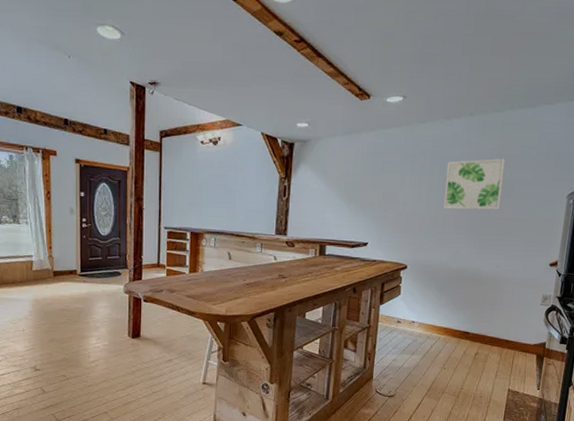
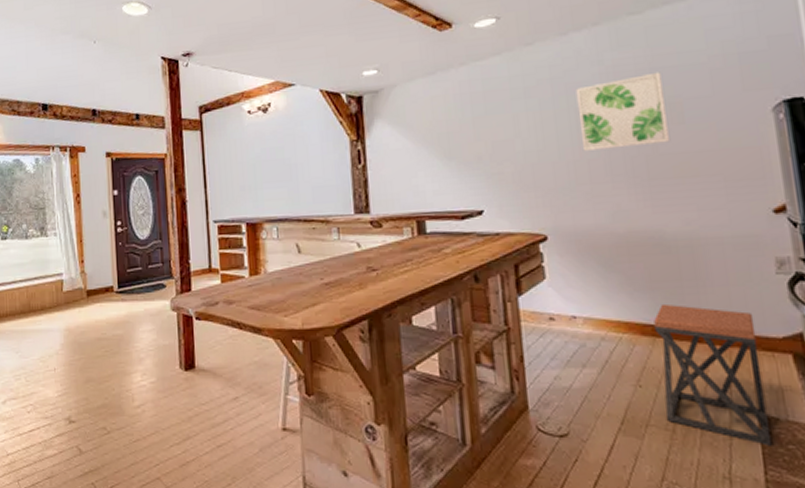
stool: none [455,318,521,408] -> present [654,303,771,446]

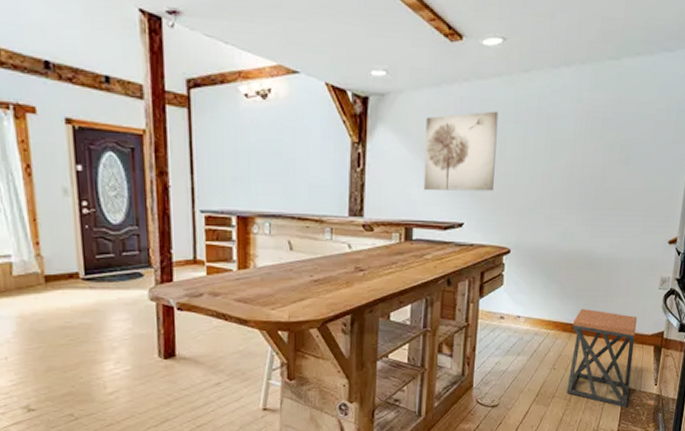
wall art: none [424,89,513,179] -> present [423,111,498,191]
wall art: present [575,71,671,151] -> none [551,116,621,180]

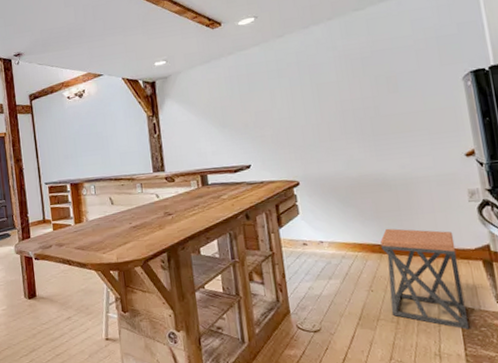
wall art: present [423,111,498,191] -> none [203,71,272,143]

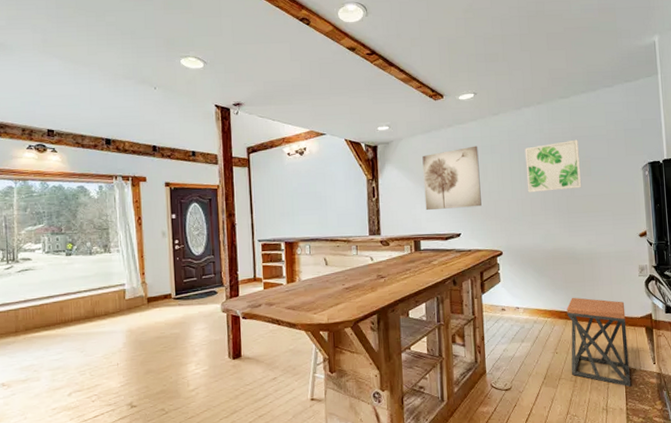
wall art: none [203,71,272,143] -> present [422,146,482,210]
wall art: none [316,53,389,116] -> present [525,139,582,192]

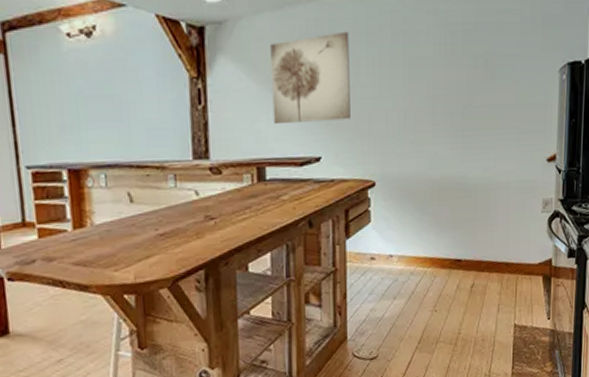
wall art: present [525,139,582,192] -> none [412,27,483,101]
stool: present [567,297,631,387] -> none [451,240,522,348]

